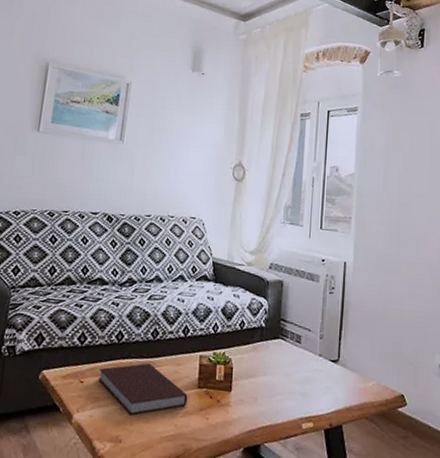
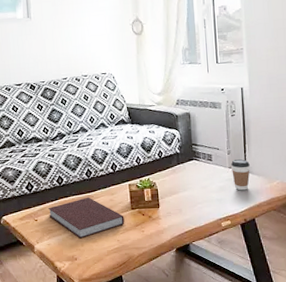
coffee cup: none [322,347,344,387] -> present [231,159,250,191]

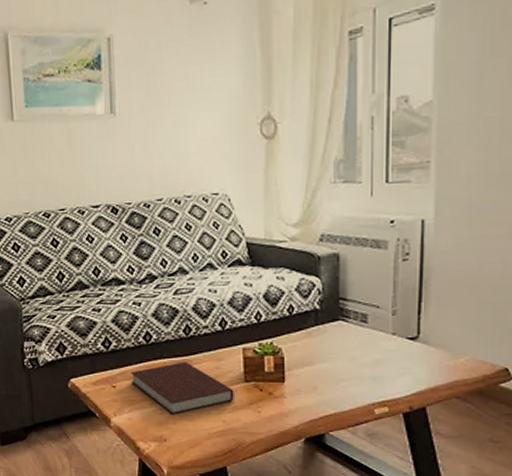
coffee cup: present [231,159,250,191] -> none [396,323,425,367]

